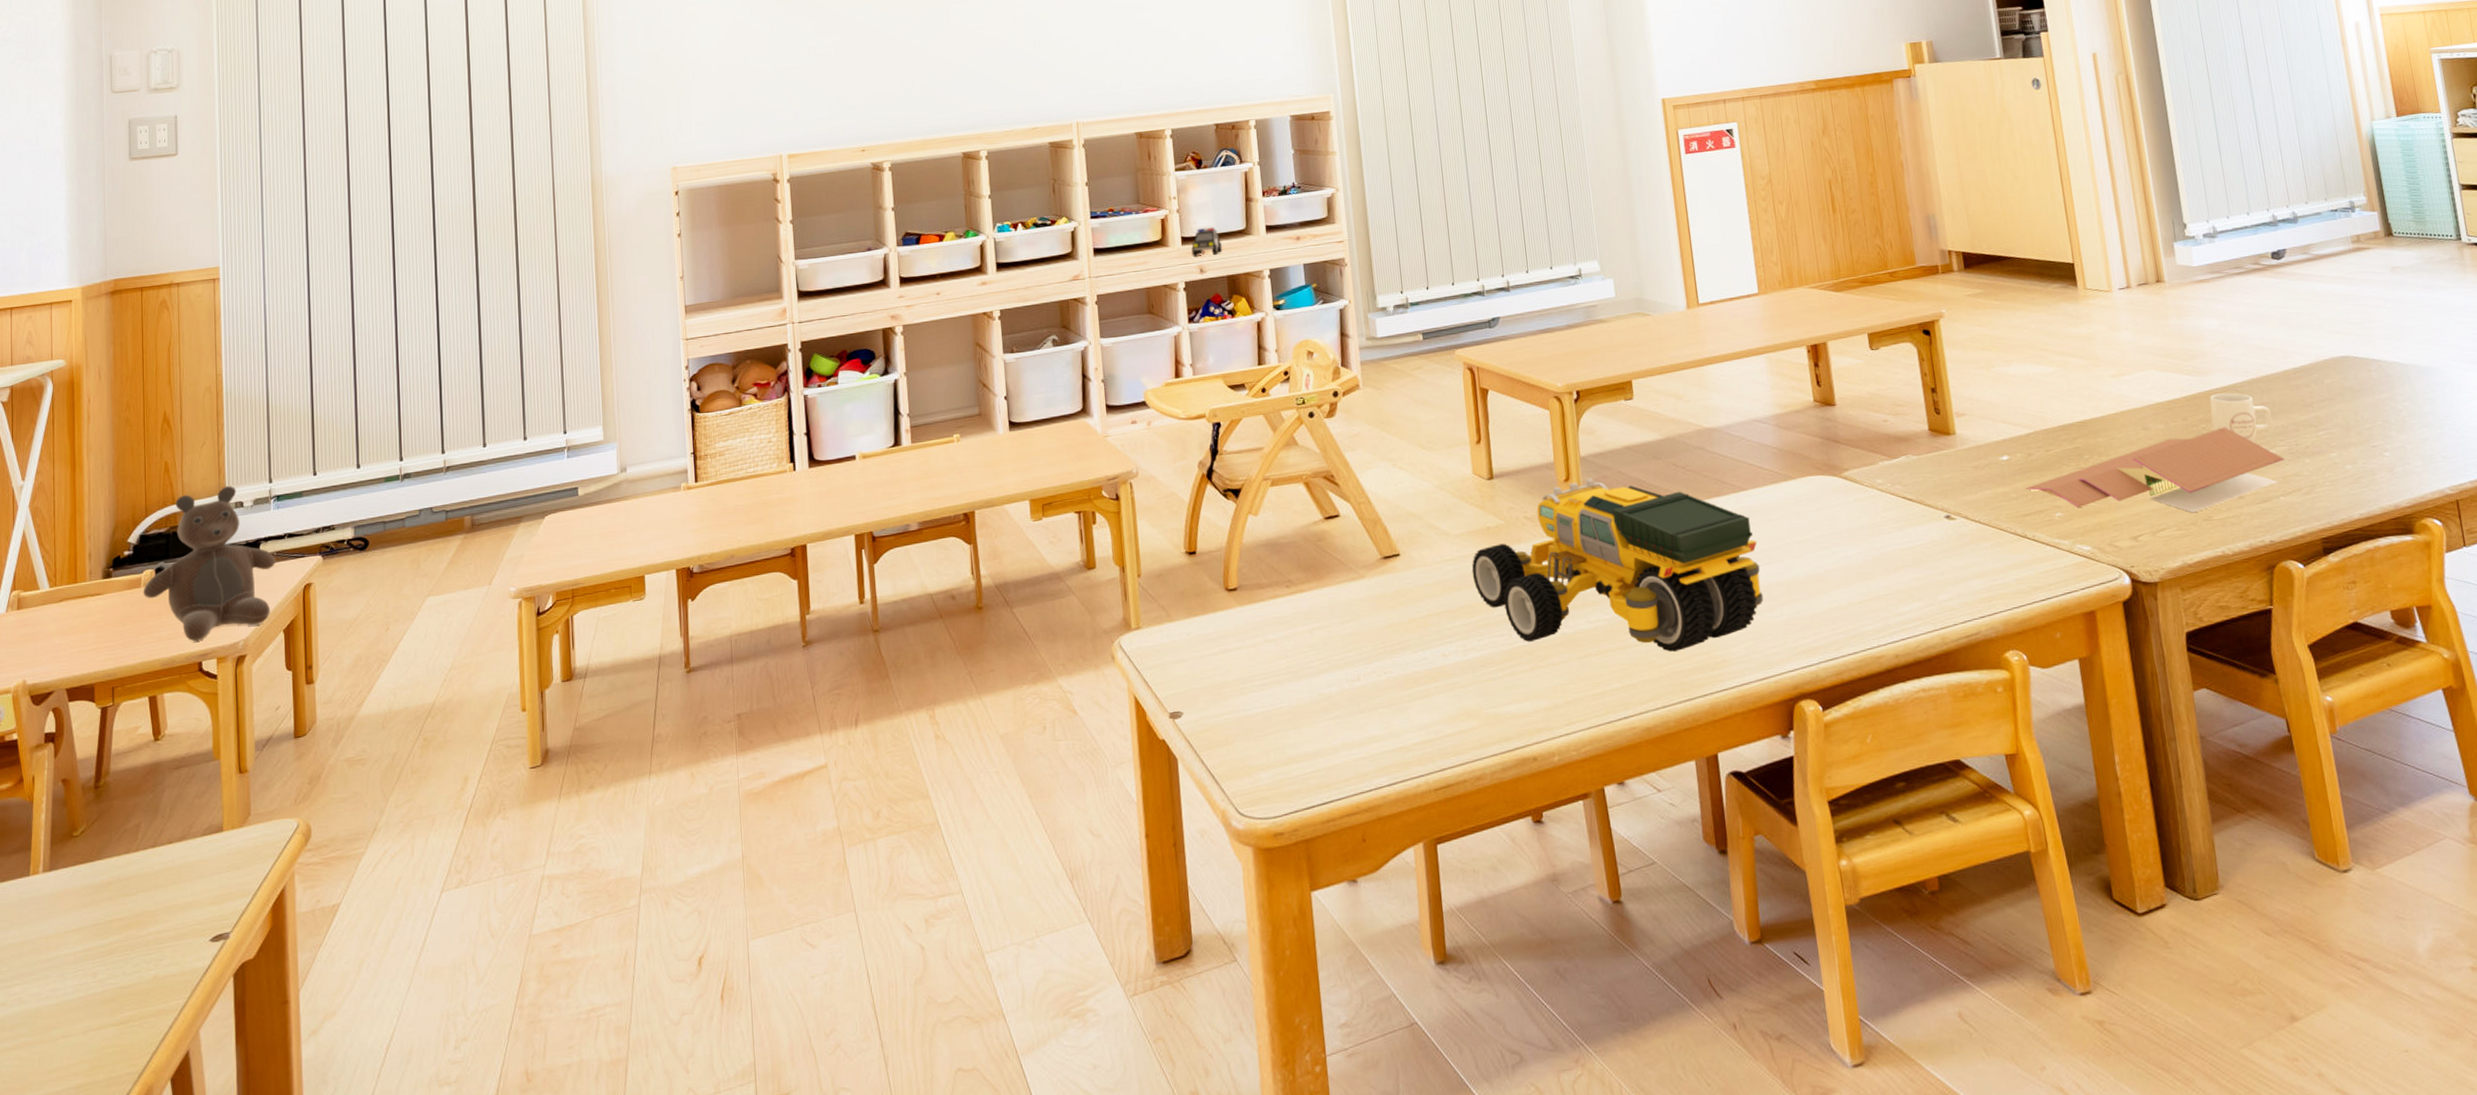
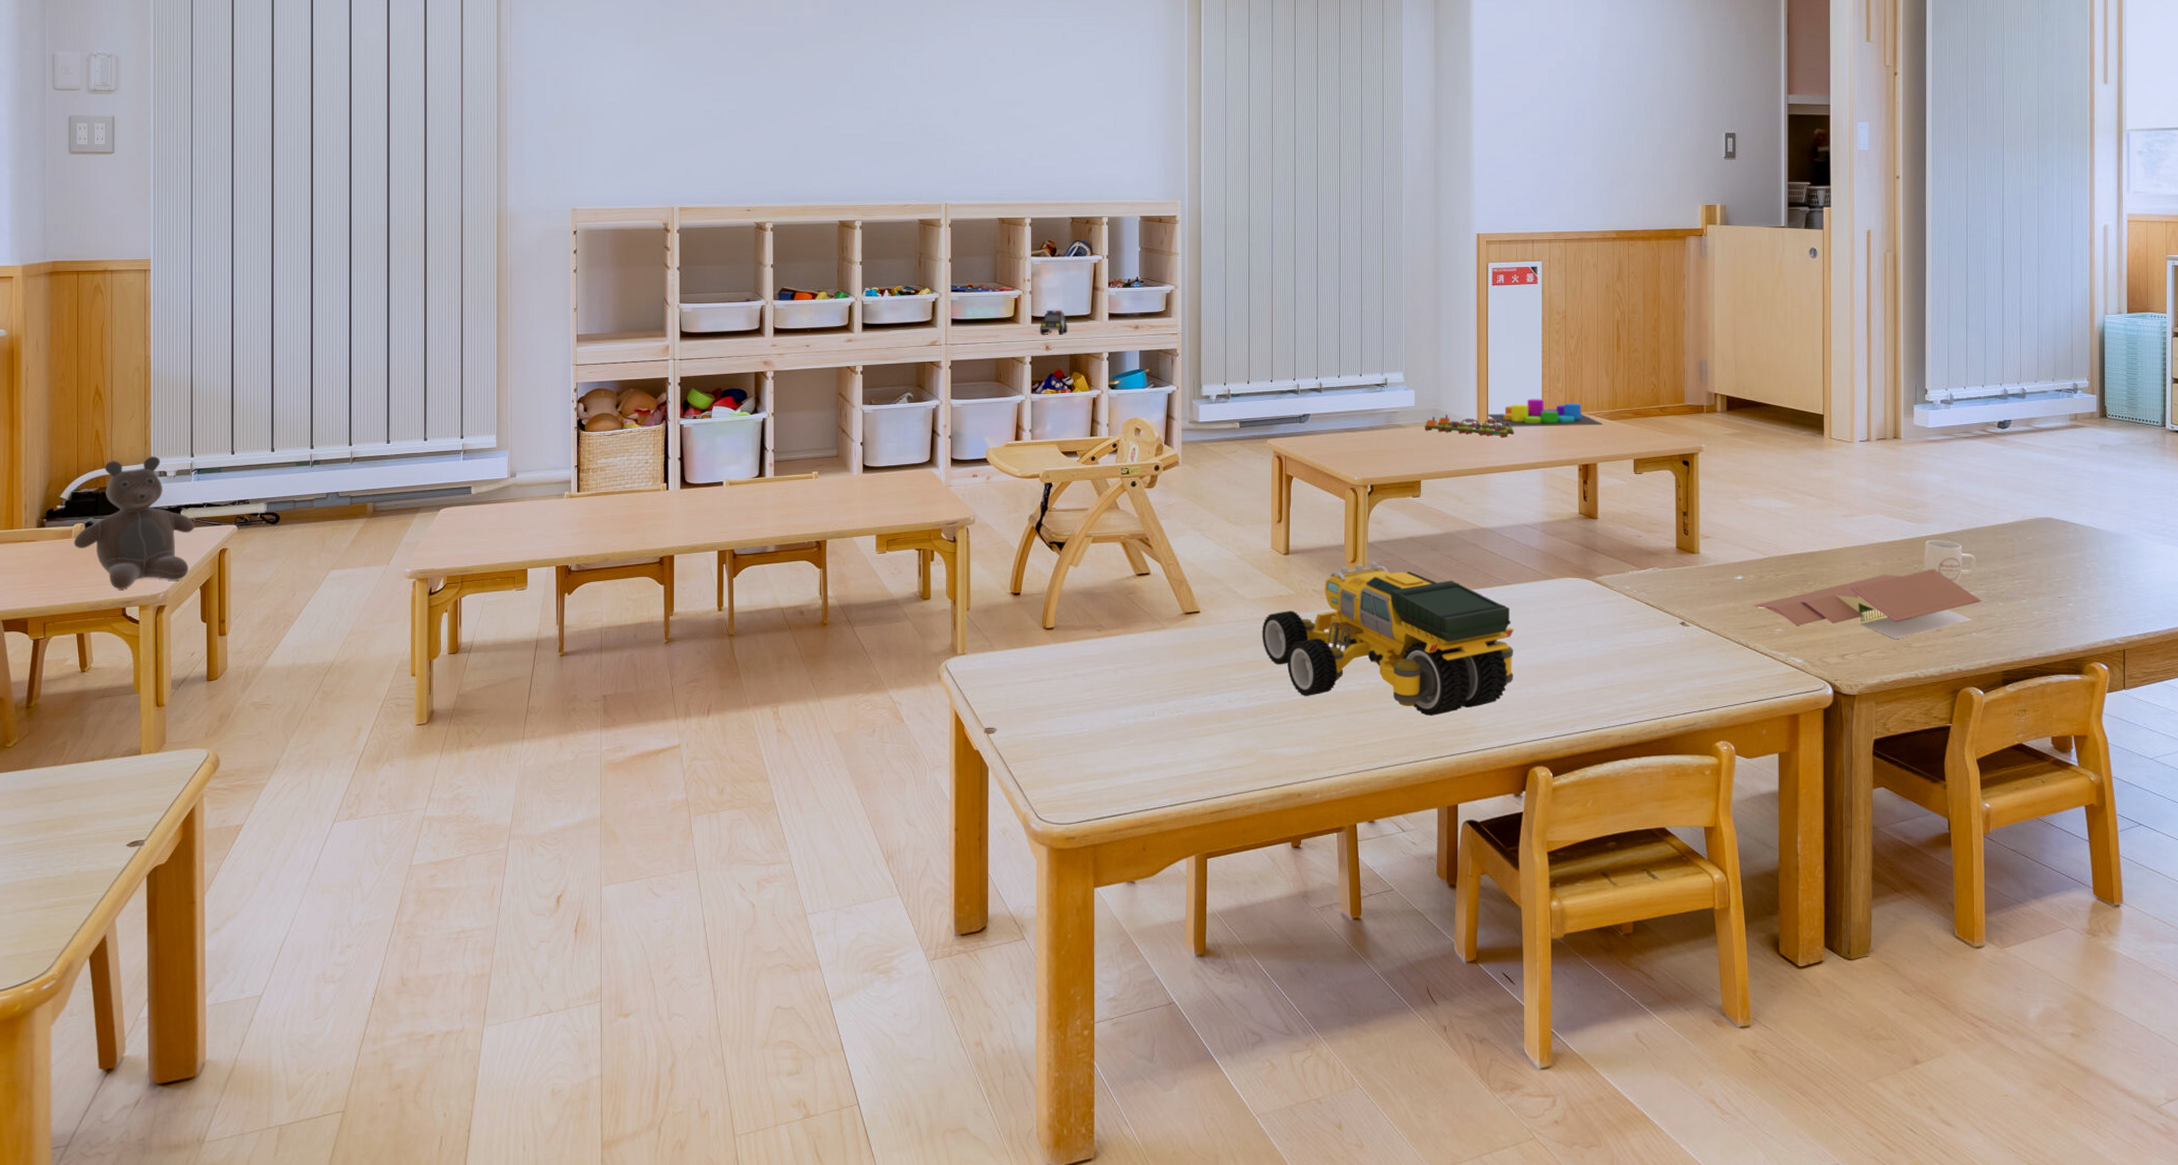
toy train: none [1628,303,1730,325] -> present [1424,414,1514,438]
stacking toy: none [1697,275,1828,311] -> present [1487,398,1603,427]

